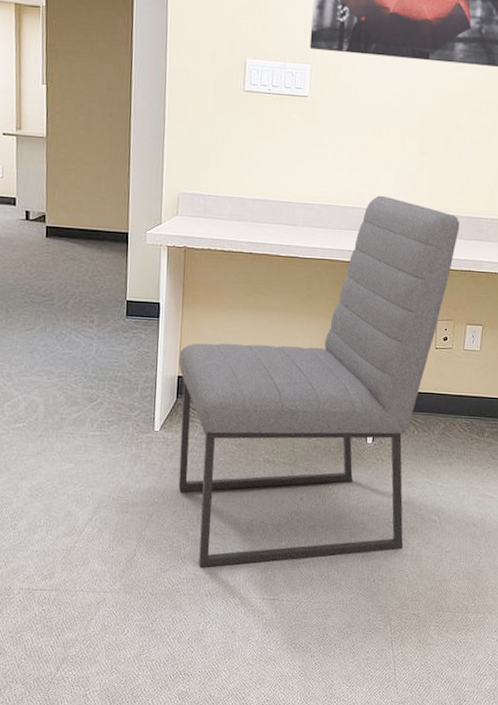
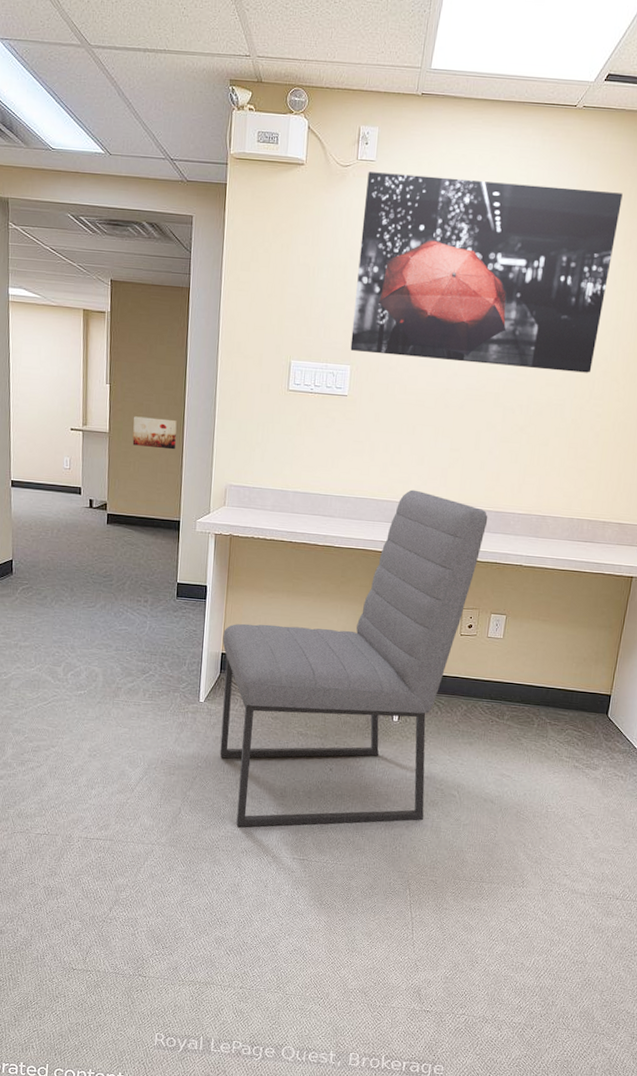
wall art: none [73,119,123,156] -> present [132,416,177,450]

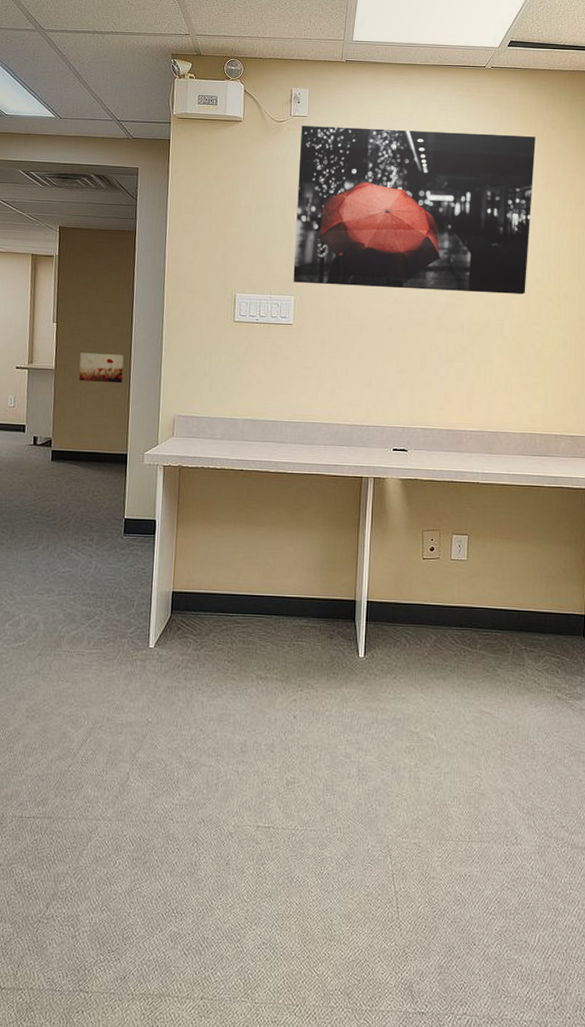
chair: present [219,489,488,828] -> none [172,412,440,793]

